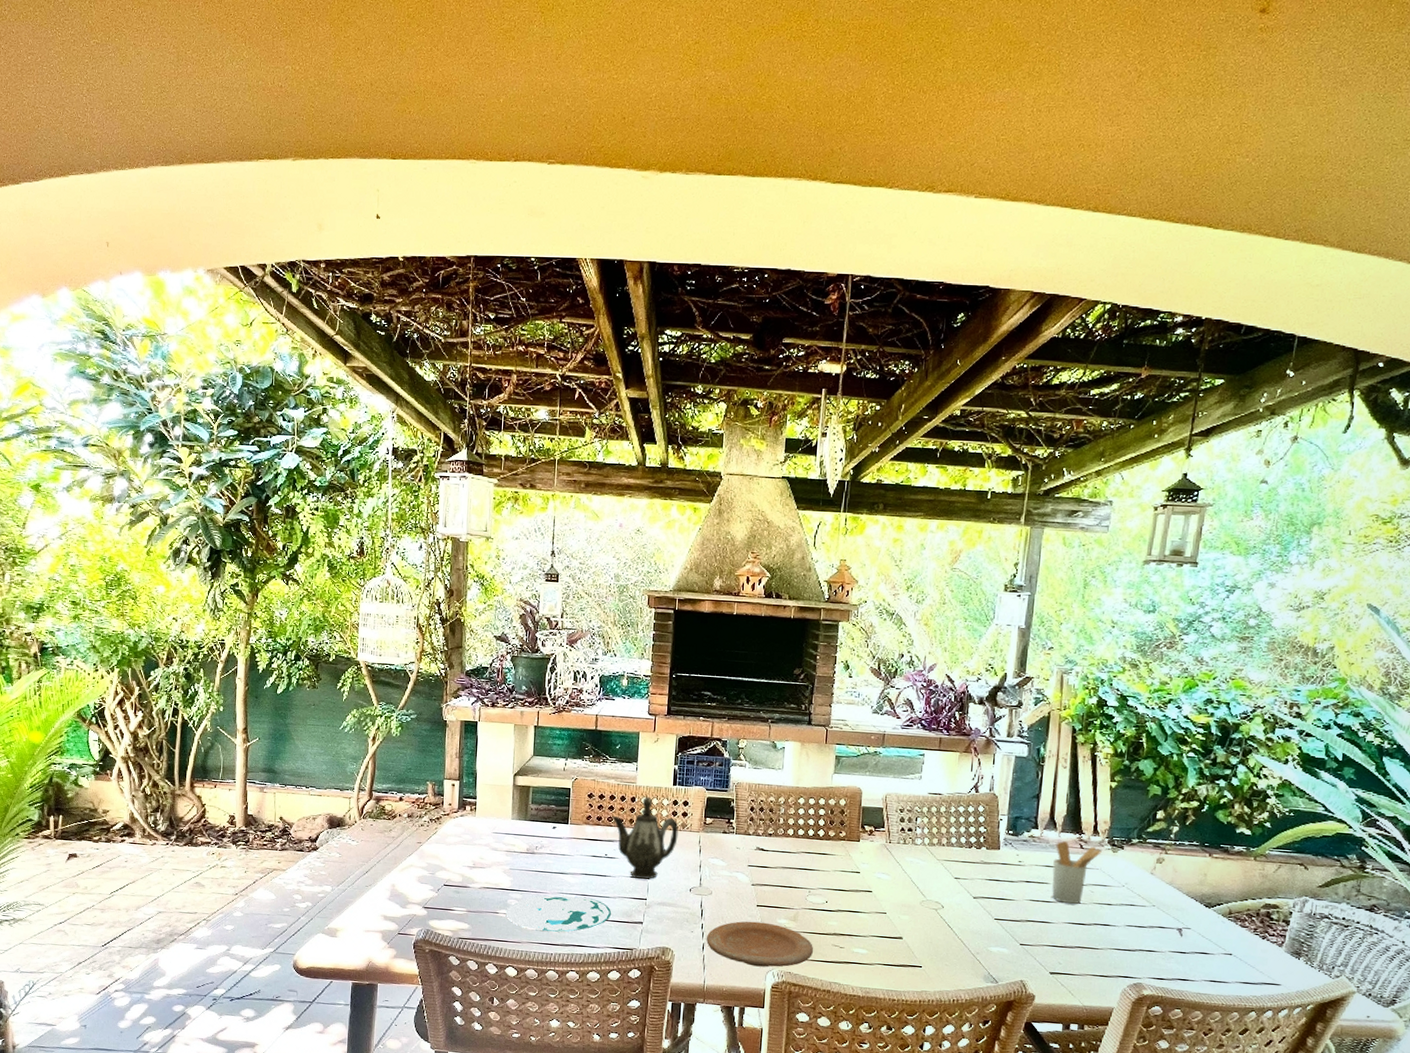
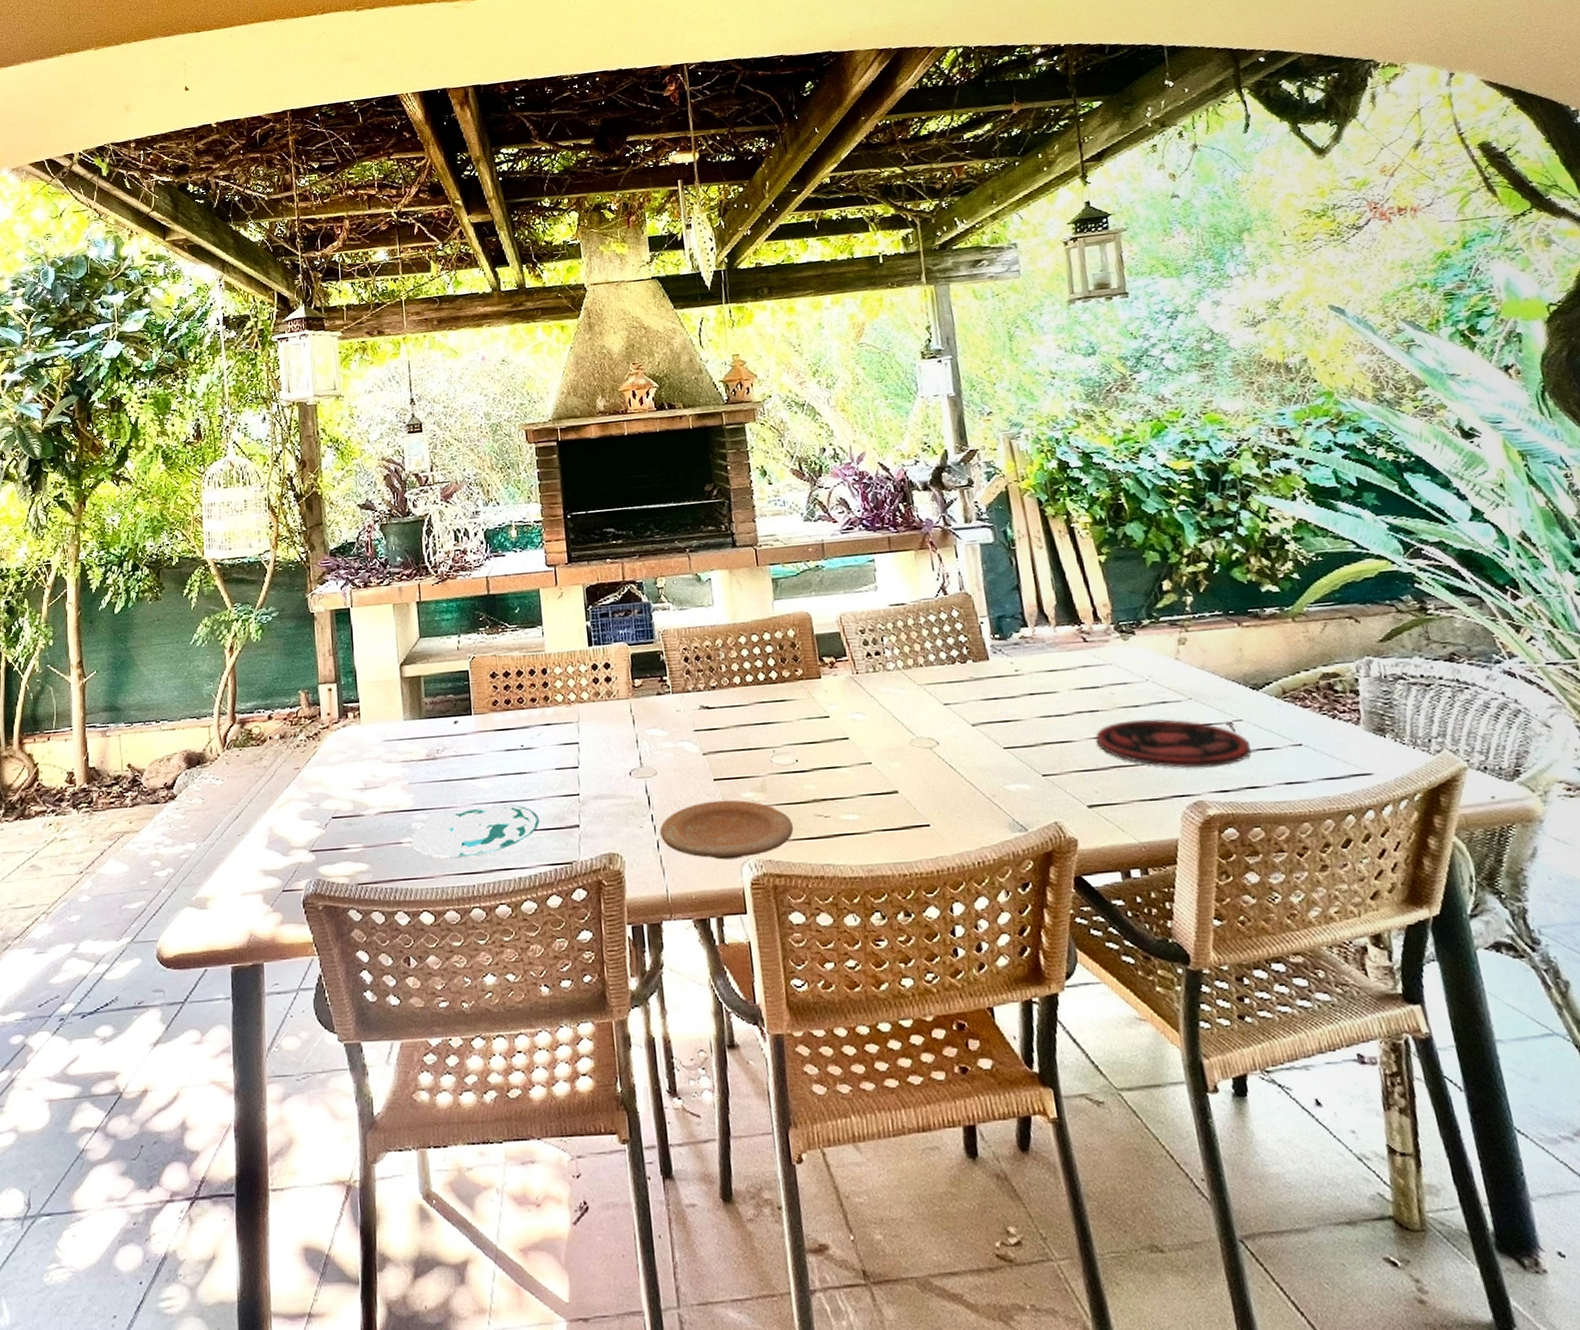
teapot: present [611,796,679,879] -> none [521,665,605,770]
utensil holder: present [1052,841,1102,905] -> none [1054,636,1110,714]
plate: none [1070,914,1191,961] -> present [1095,719,1251,768]

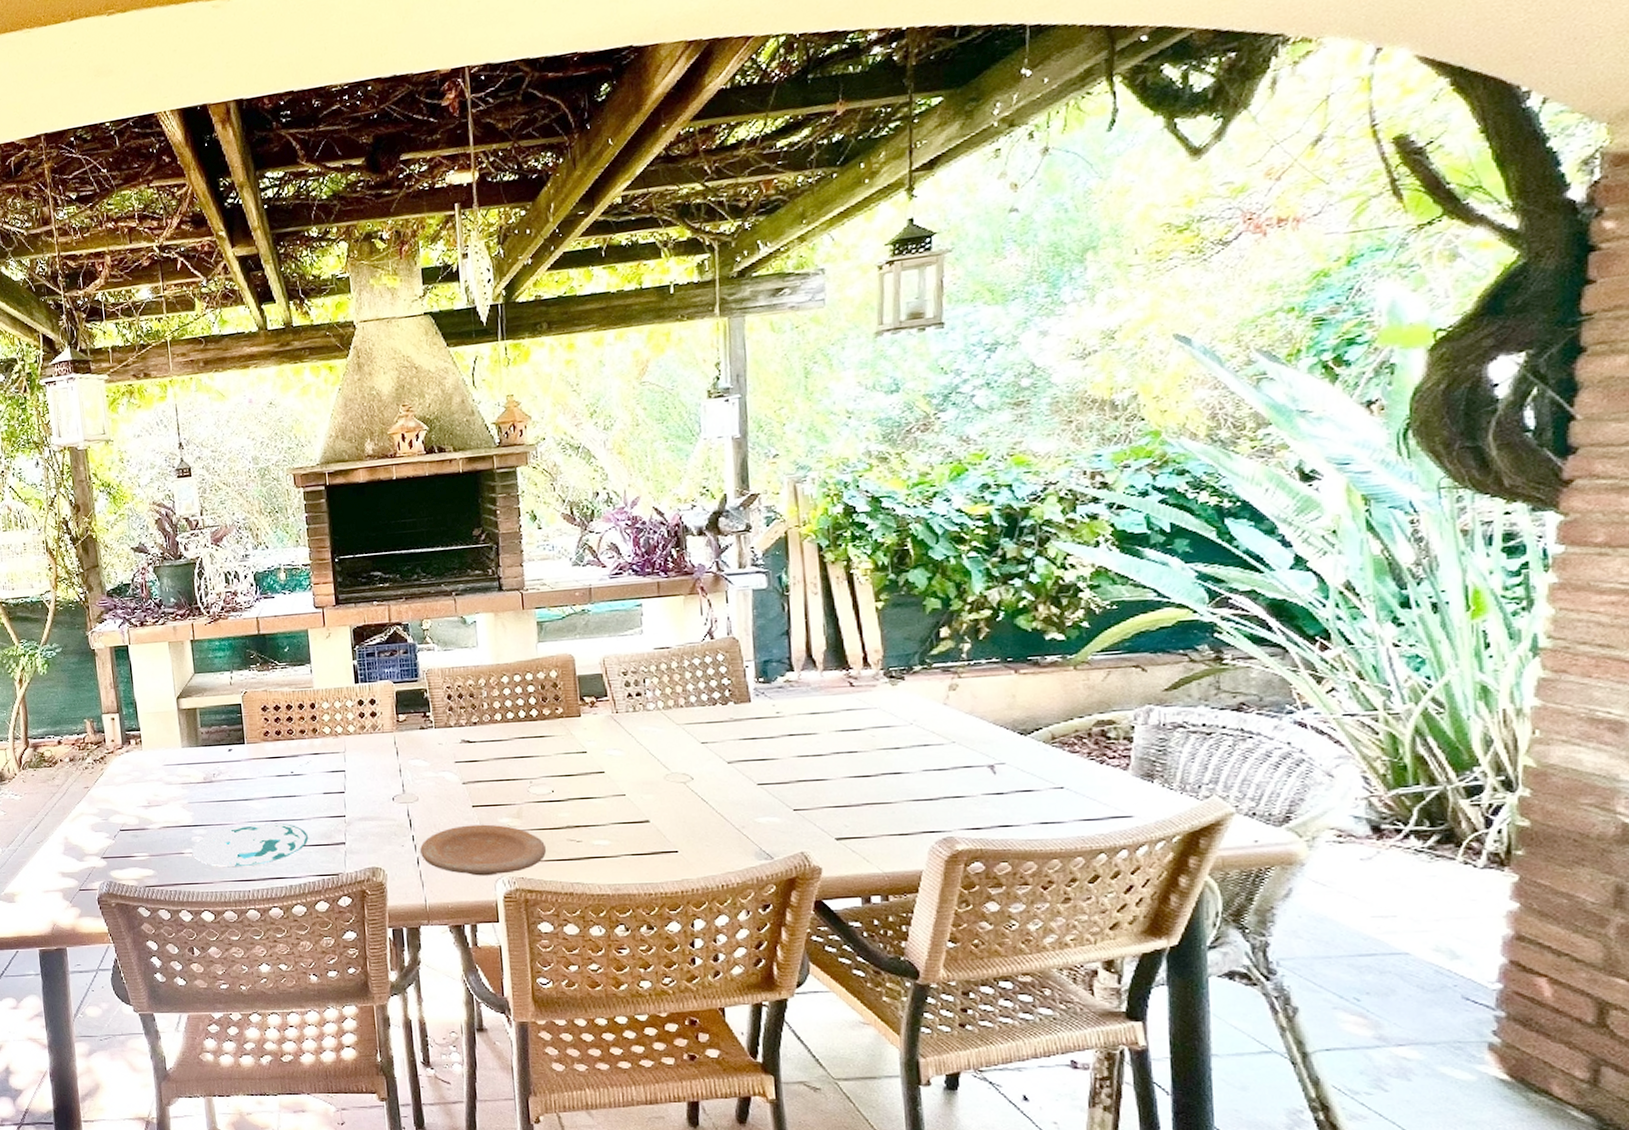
plate: present [1095,719,1251,768] -> none [851,760,1010,807]

